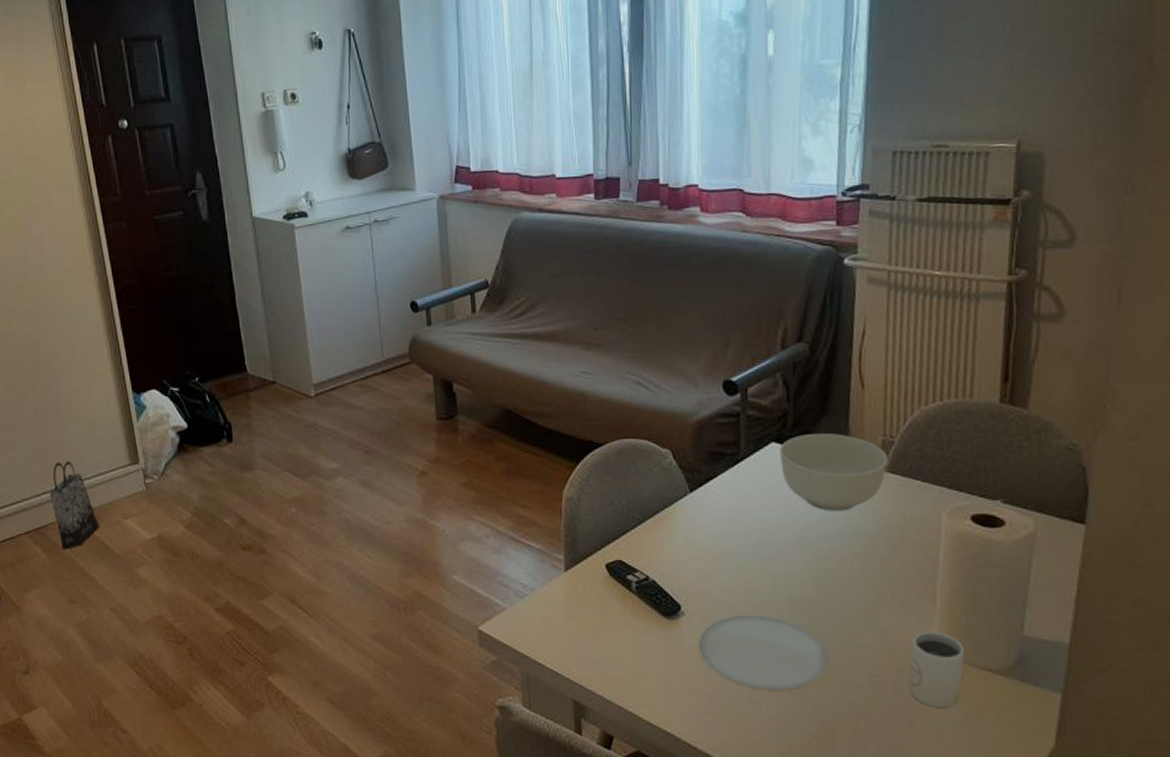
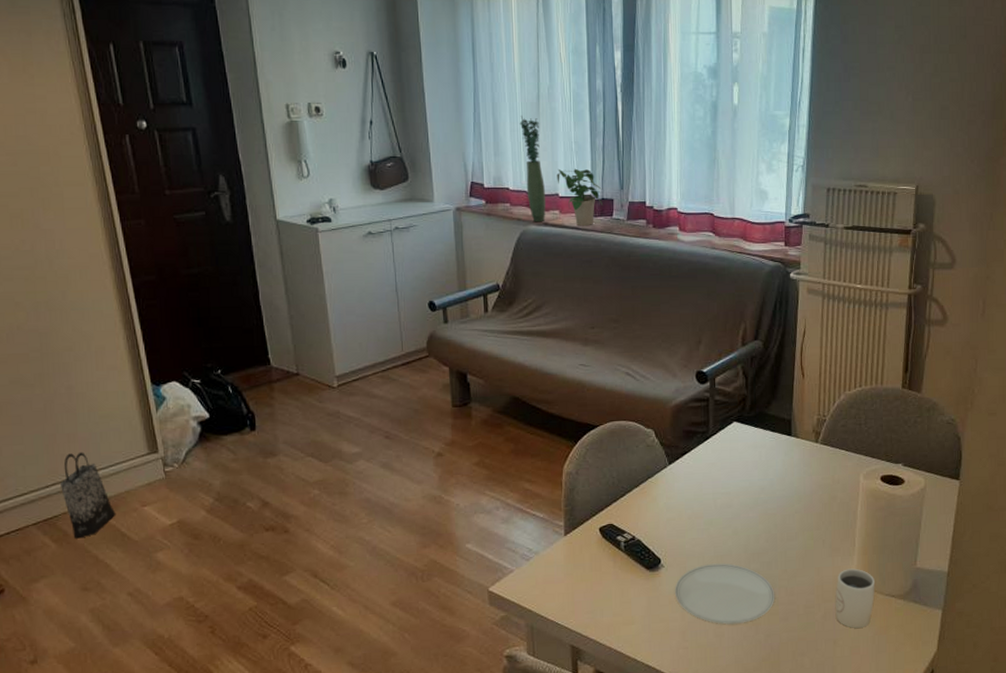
vase: none [509,87,541,209] -> present [519,116,546,223]
potted plant: none [553,144,607,211] -> present [556,168,602,227]
bowl: present [779,433,888,511] -> none [739,414,822,477]

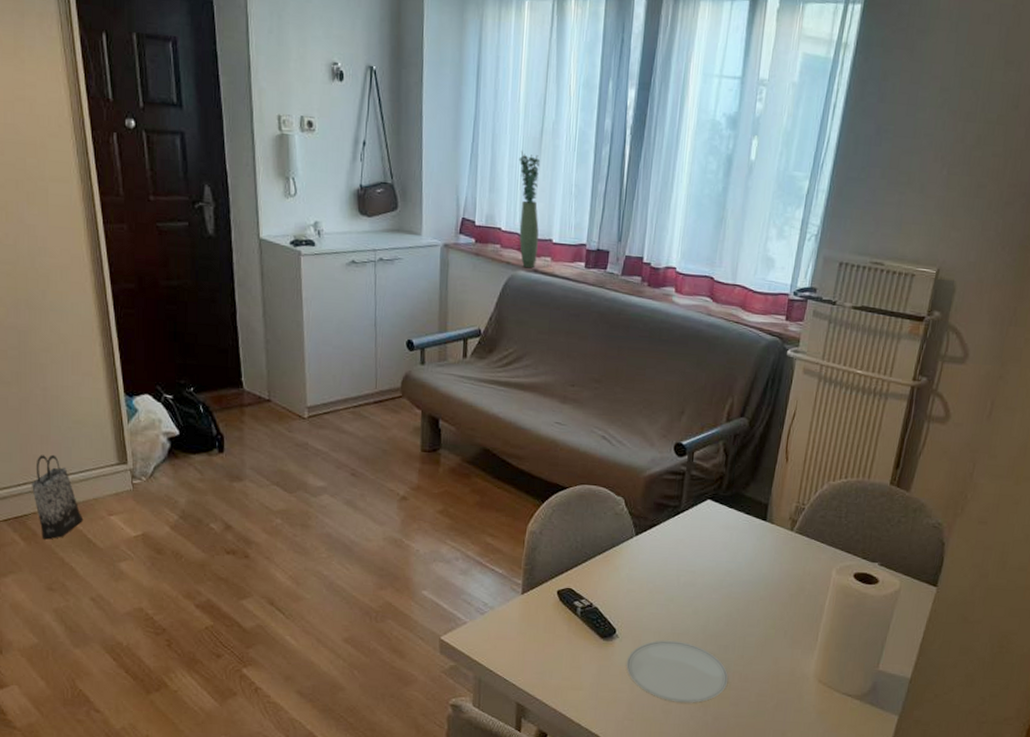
potted plant: present [556,168,602,227] -> none [552,212,599,278]
mug: present [835,568,876,628] -> none [787,662,834,723]

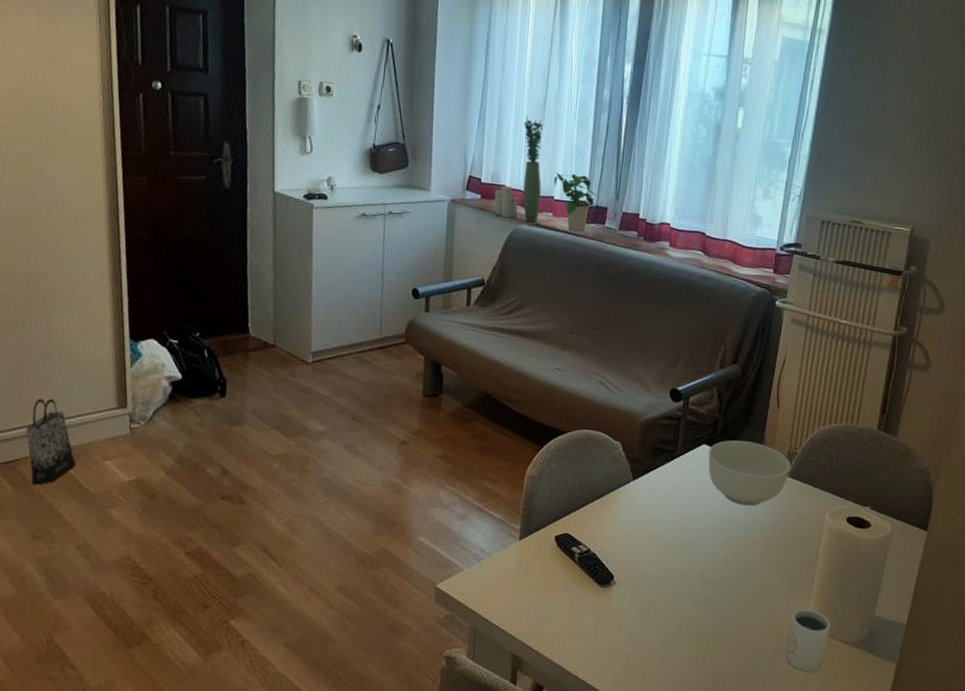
candle: none [489,226,515,264] -> present [494,184,518,218]
potted plant: none [552,212,599,278] -> present [554,172,597,232]
plate: present [626,640,729,704] -> none [623,586,727,653]
bowl: none [712,495,799,562] -> present [708,440,791,506]
mug: none [787,662,834,723] -> present [786,609,831,672]

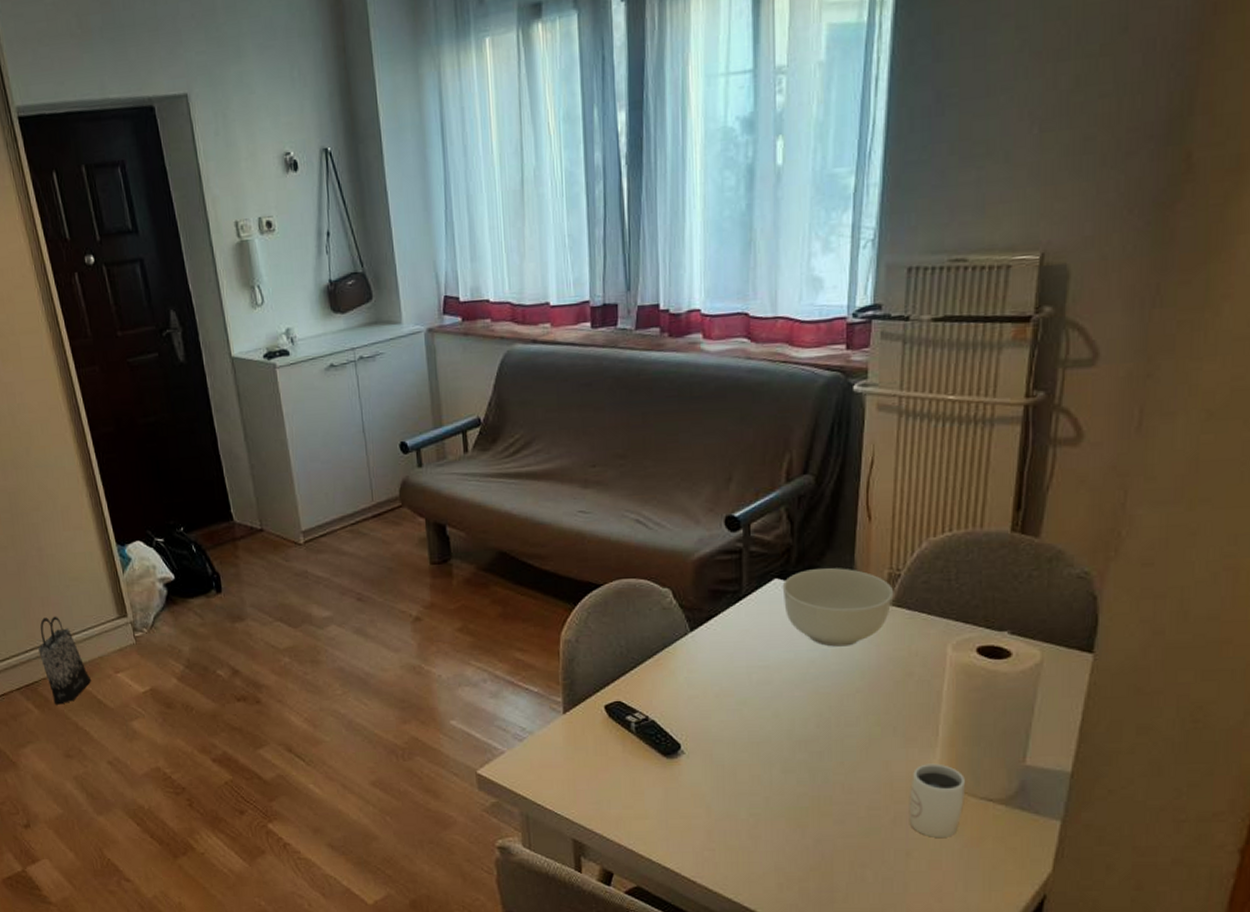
candle: present [494,184,518,218] -> none [478,298,509,340]
vase: present [522,116,543,223] -> none [500,208,534,340]
potted plant: present [554,172,597,232] -> none [546,268,604,342]

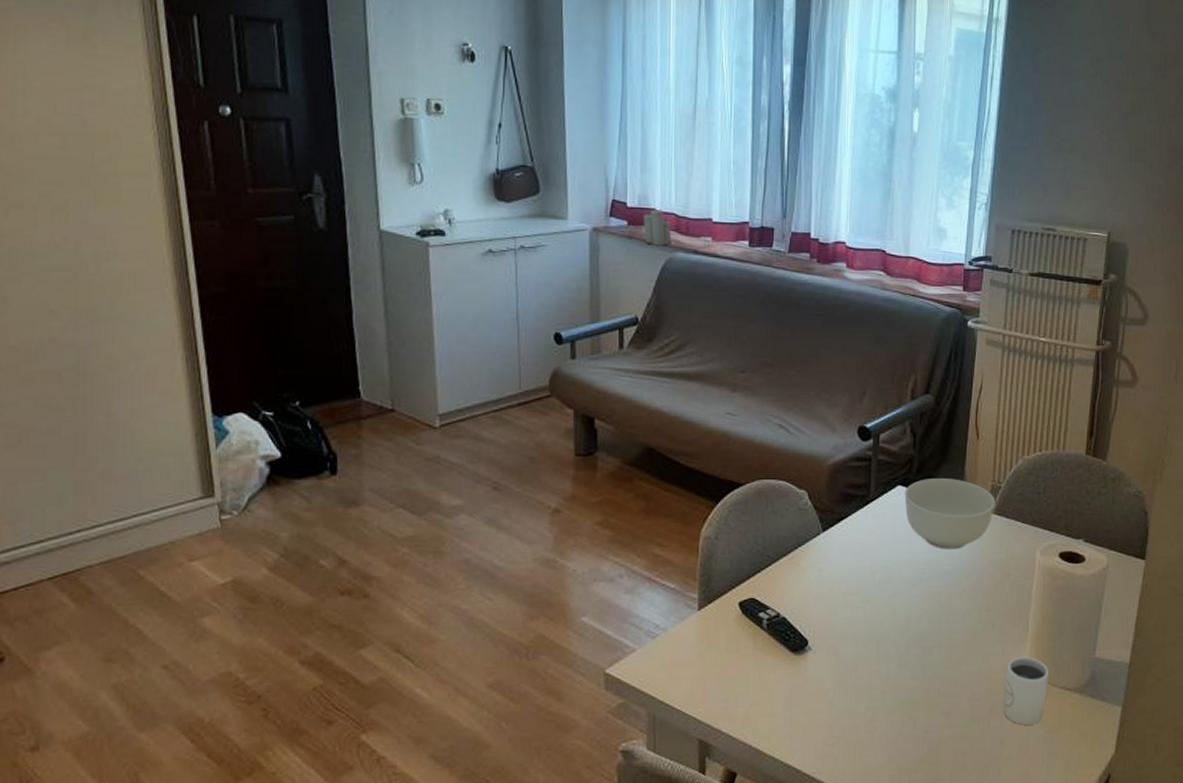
shopping bag: present [38,616,92,705] -> none [88,492,156,598]
candle: none [478,298,509,340] -> present [644,207,672,246]

